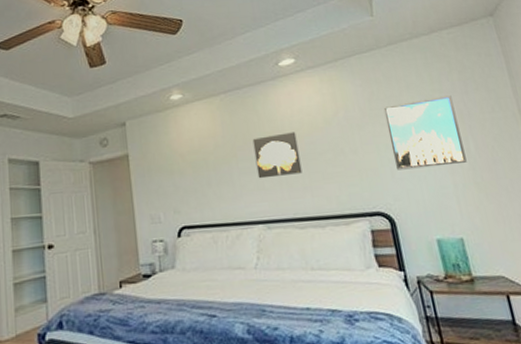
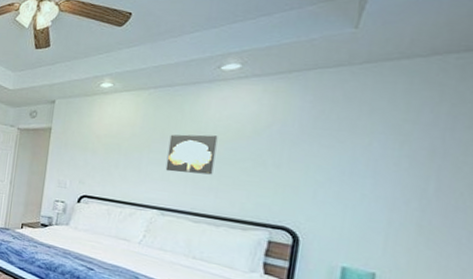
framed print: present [383,95,467,170] -> none [322,127,429,202]

